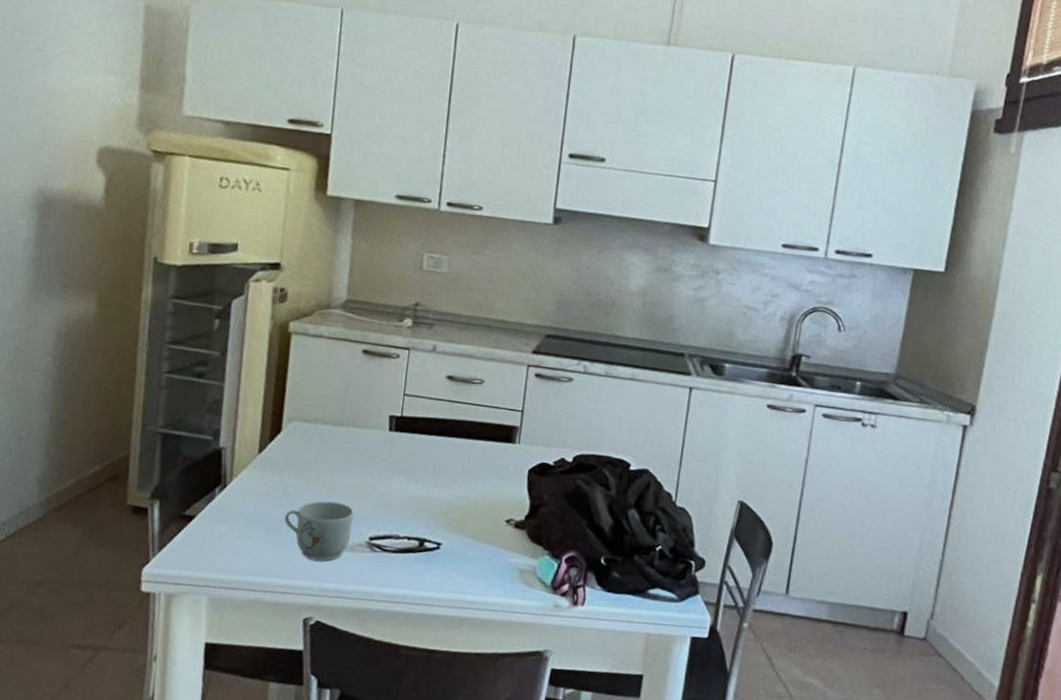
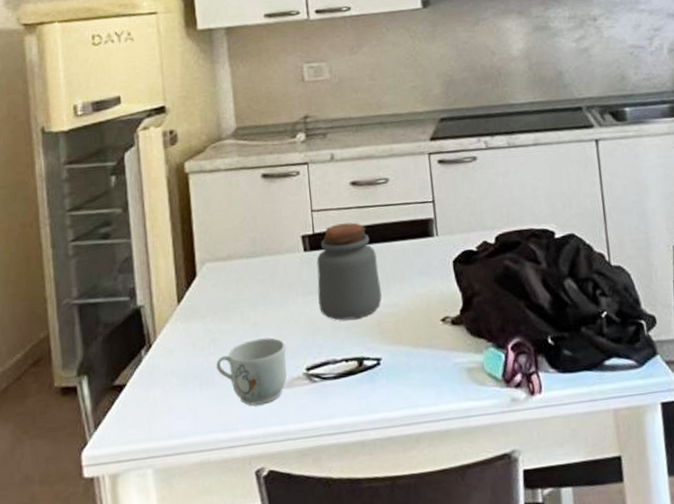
jar: none [393,412,458,503] -> present [316,222,382,320]

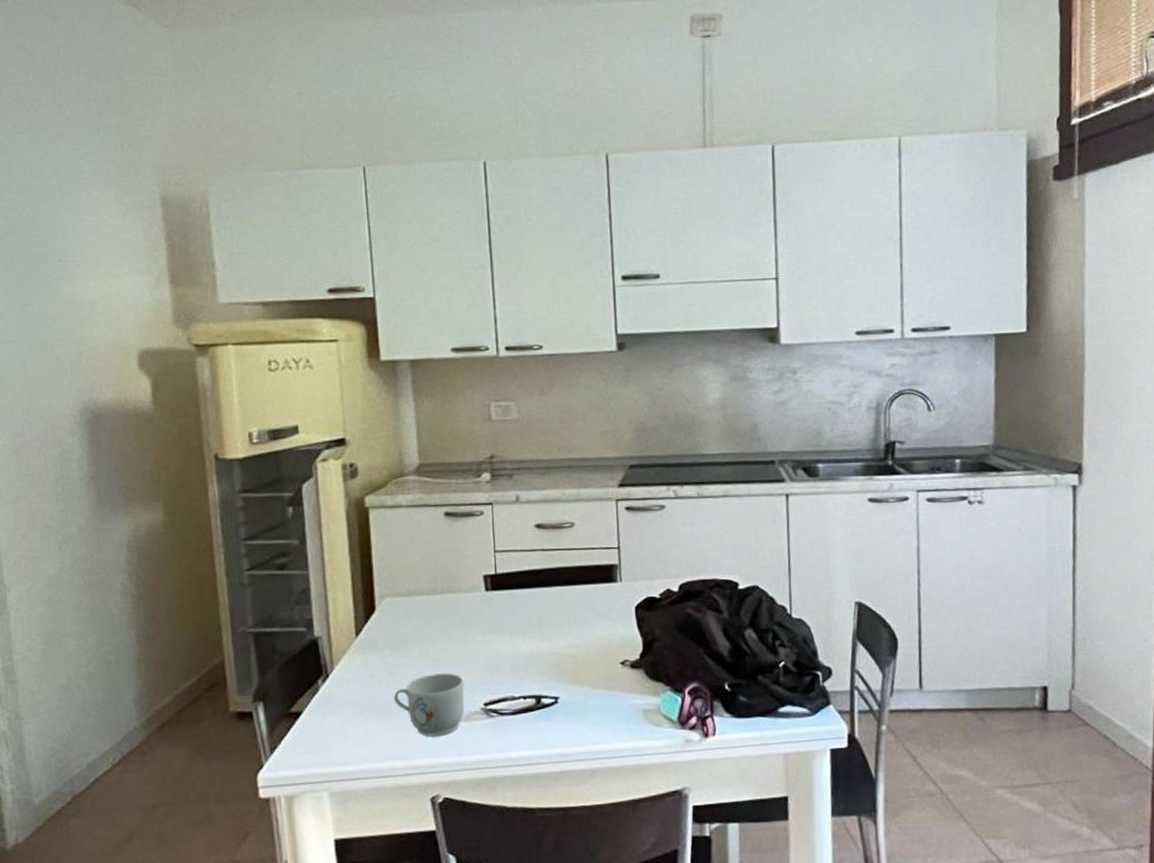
jar: present [316,222,382,320] -> none [498,564,562,659]

